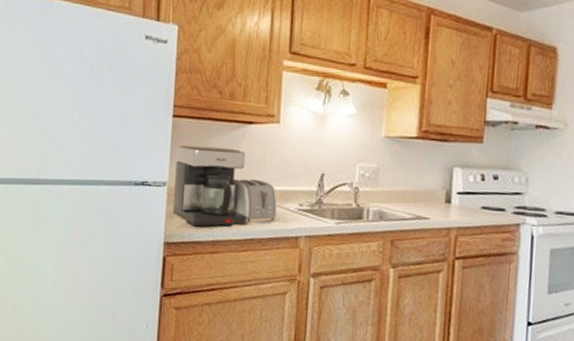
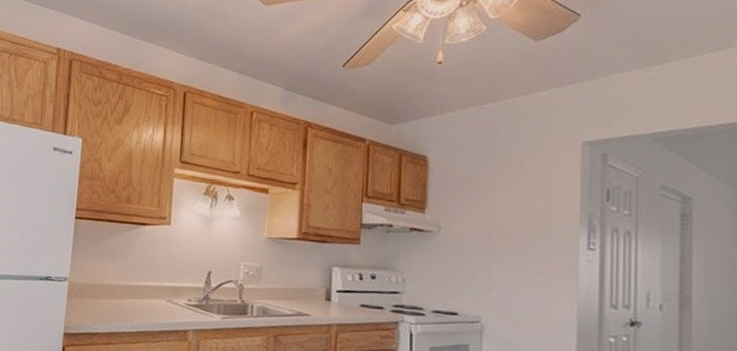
coffee maker: present [172,145,248,227] -> none [72,243,140,319]
toaster: present [231,178,278,223] -> none [125,275,168,316]

